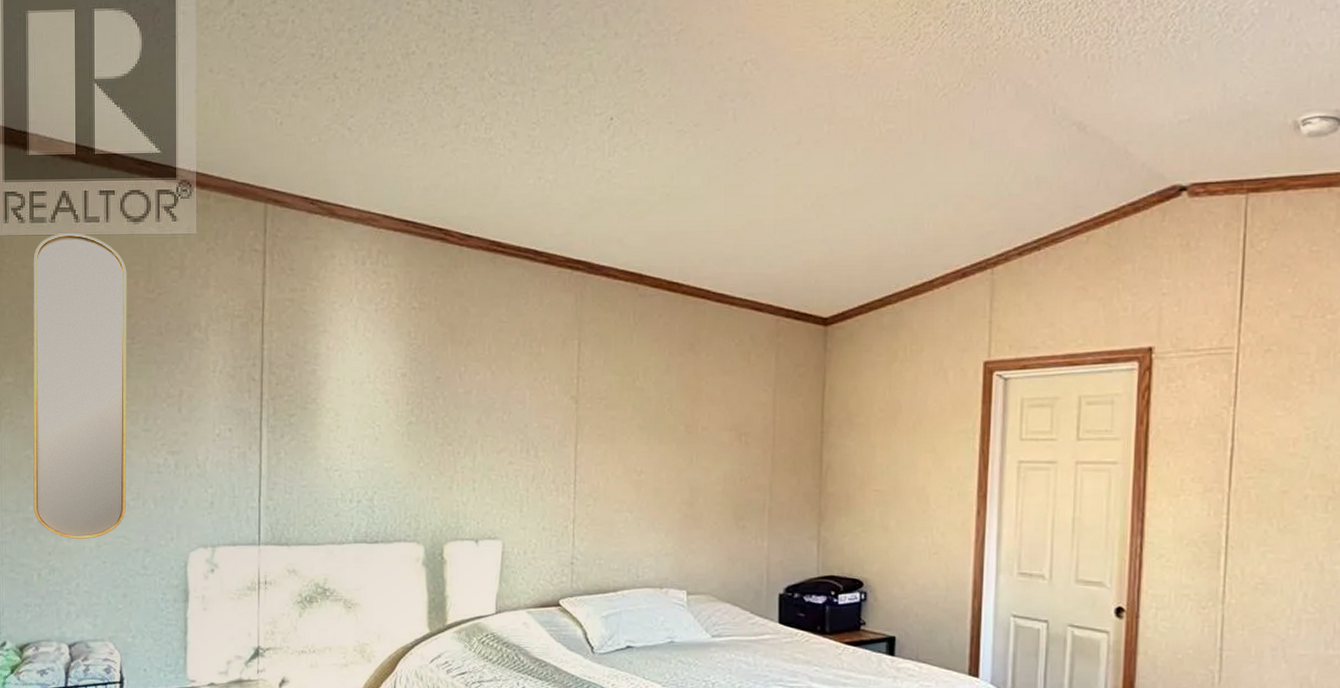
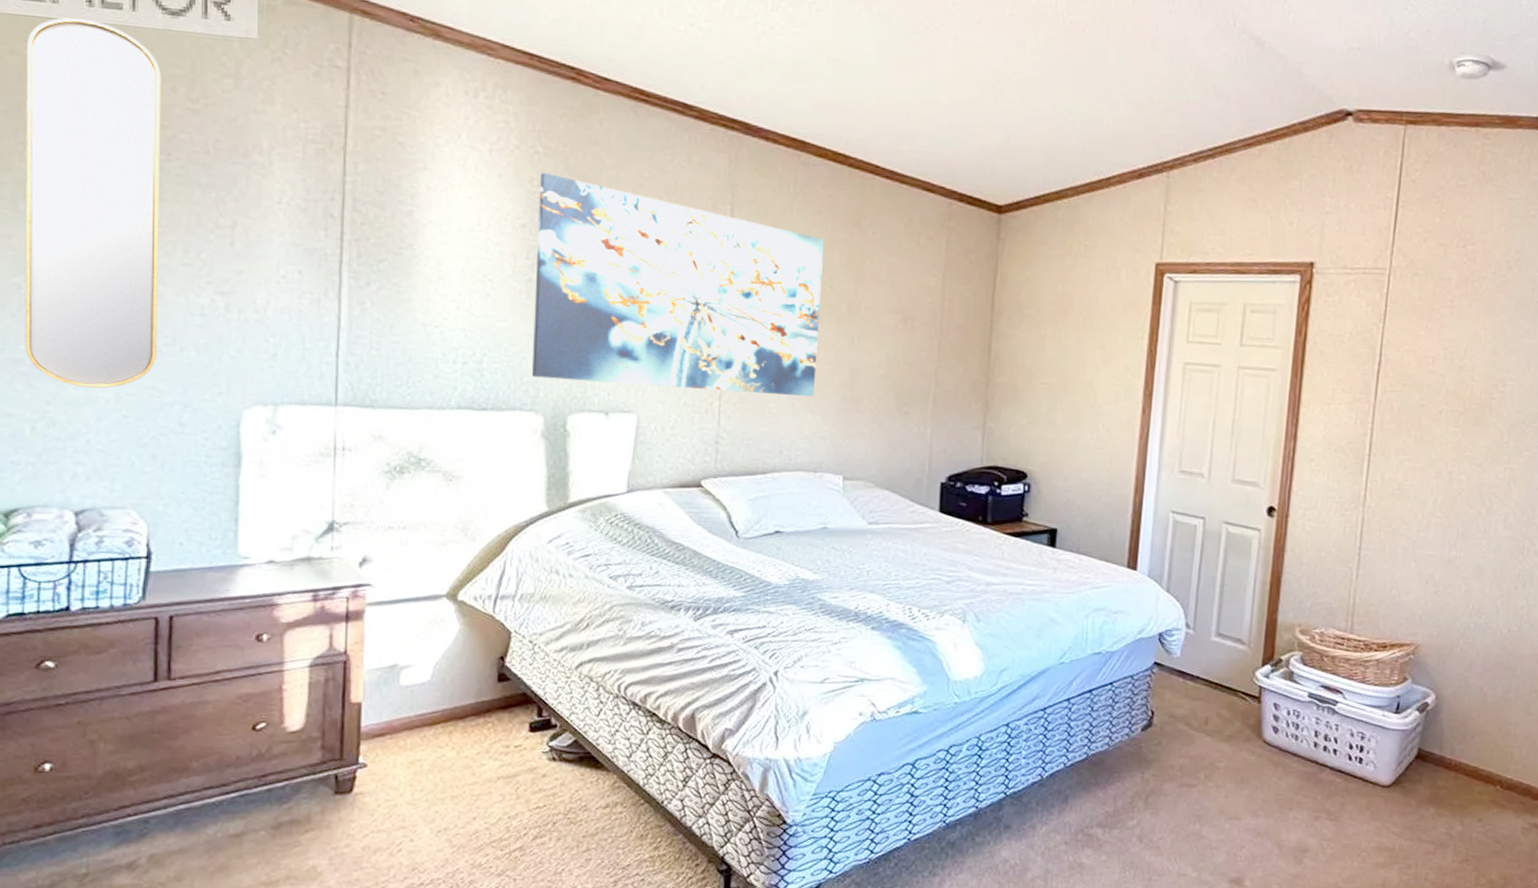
wall art: none [414,326,662,517] -> present [532,173,824,398]

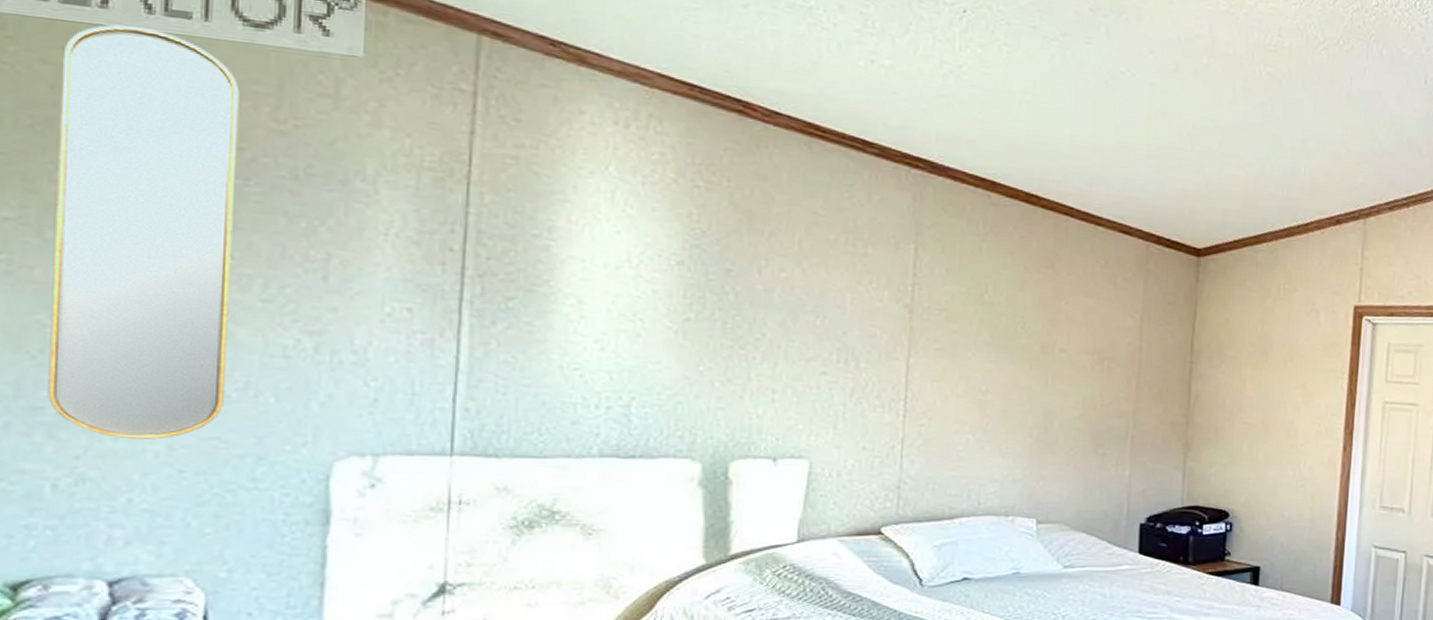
wall art: present [532,173,824,398] -> none [689,208,1015,440]

